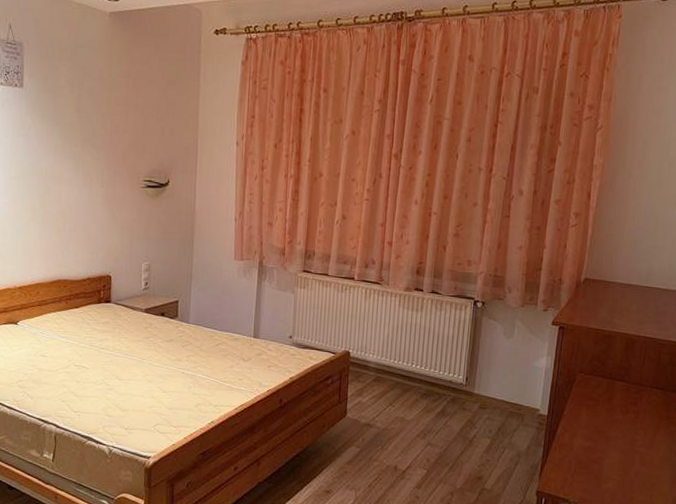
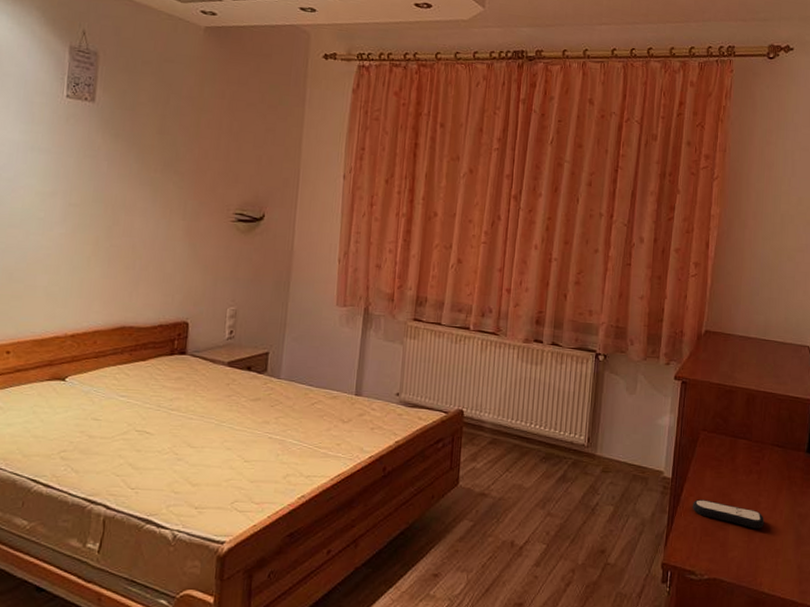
remote control: none [568,435,641,464] -> present [693,499,765,529]

